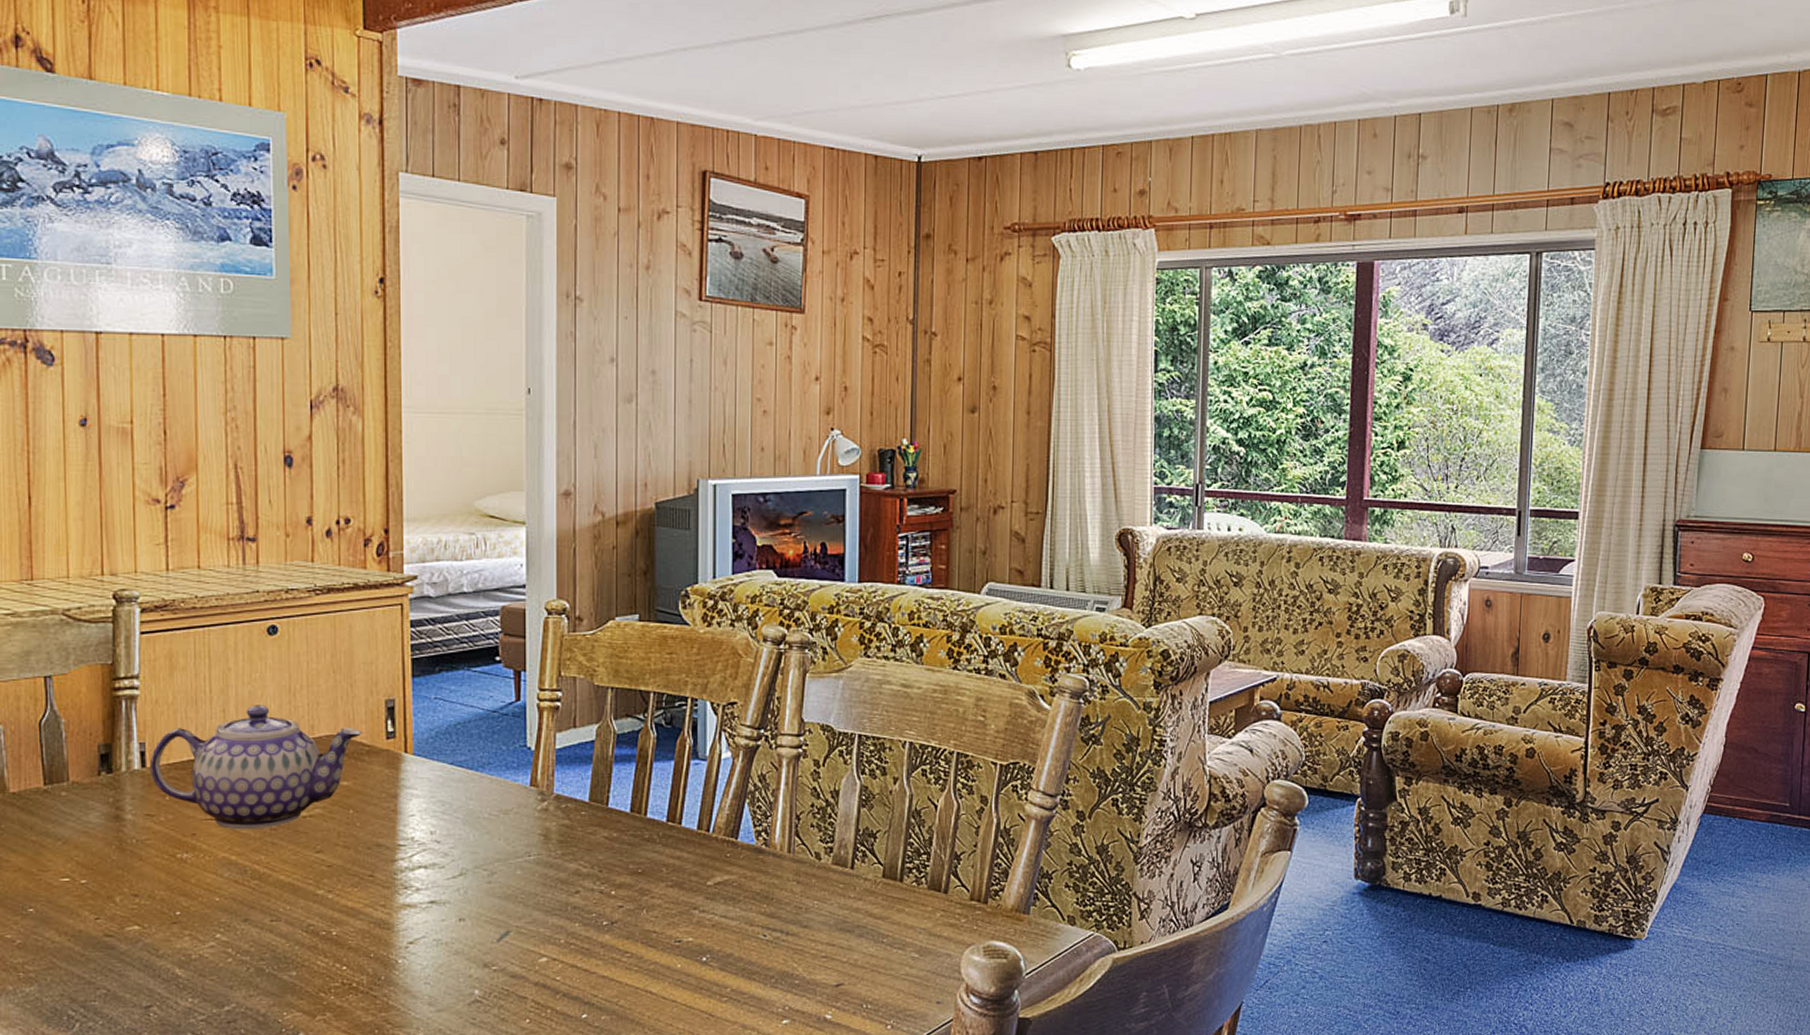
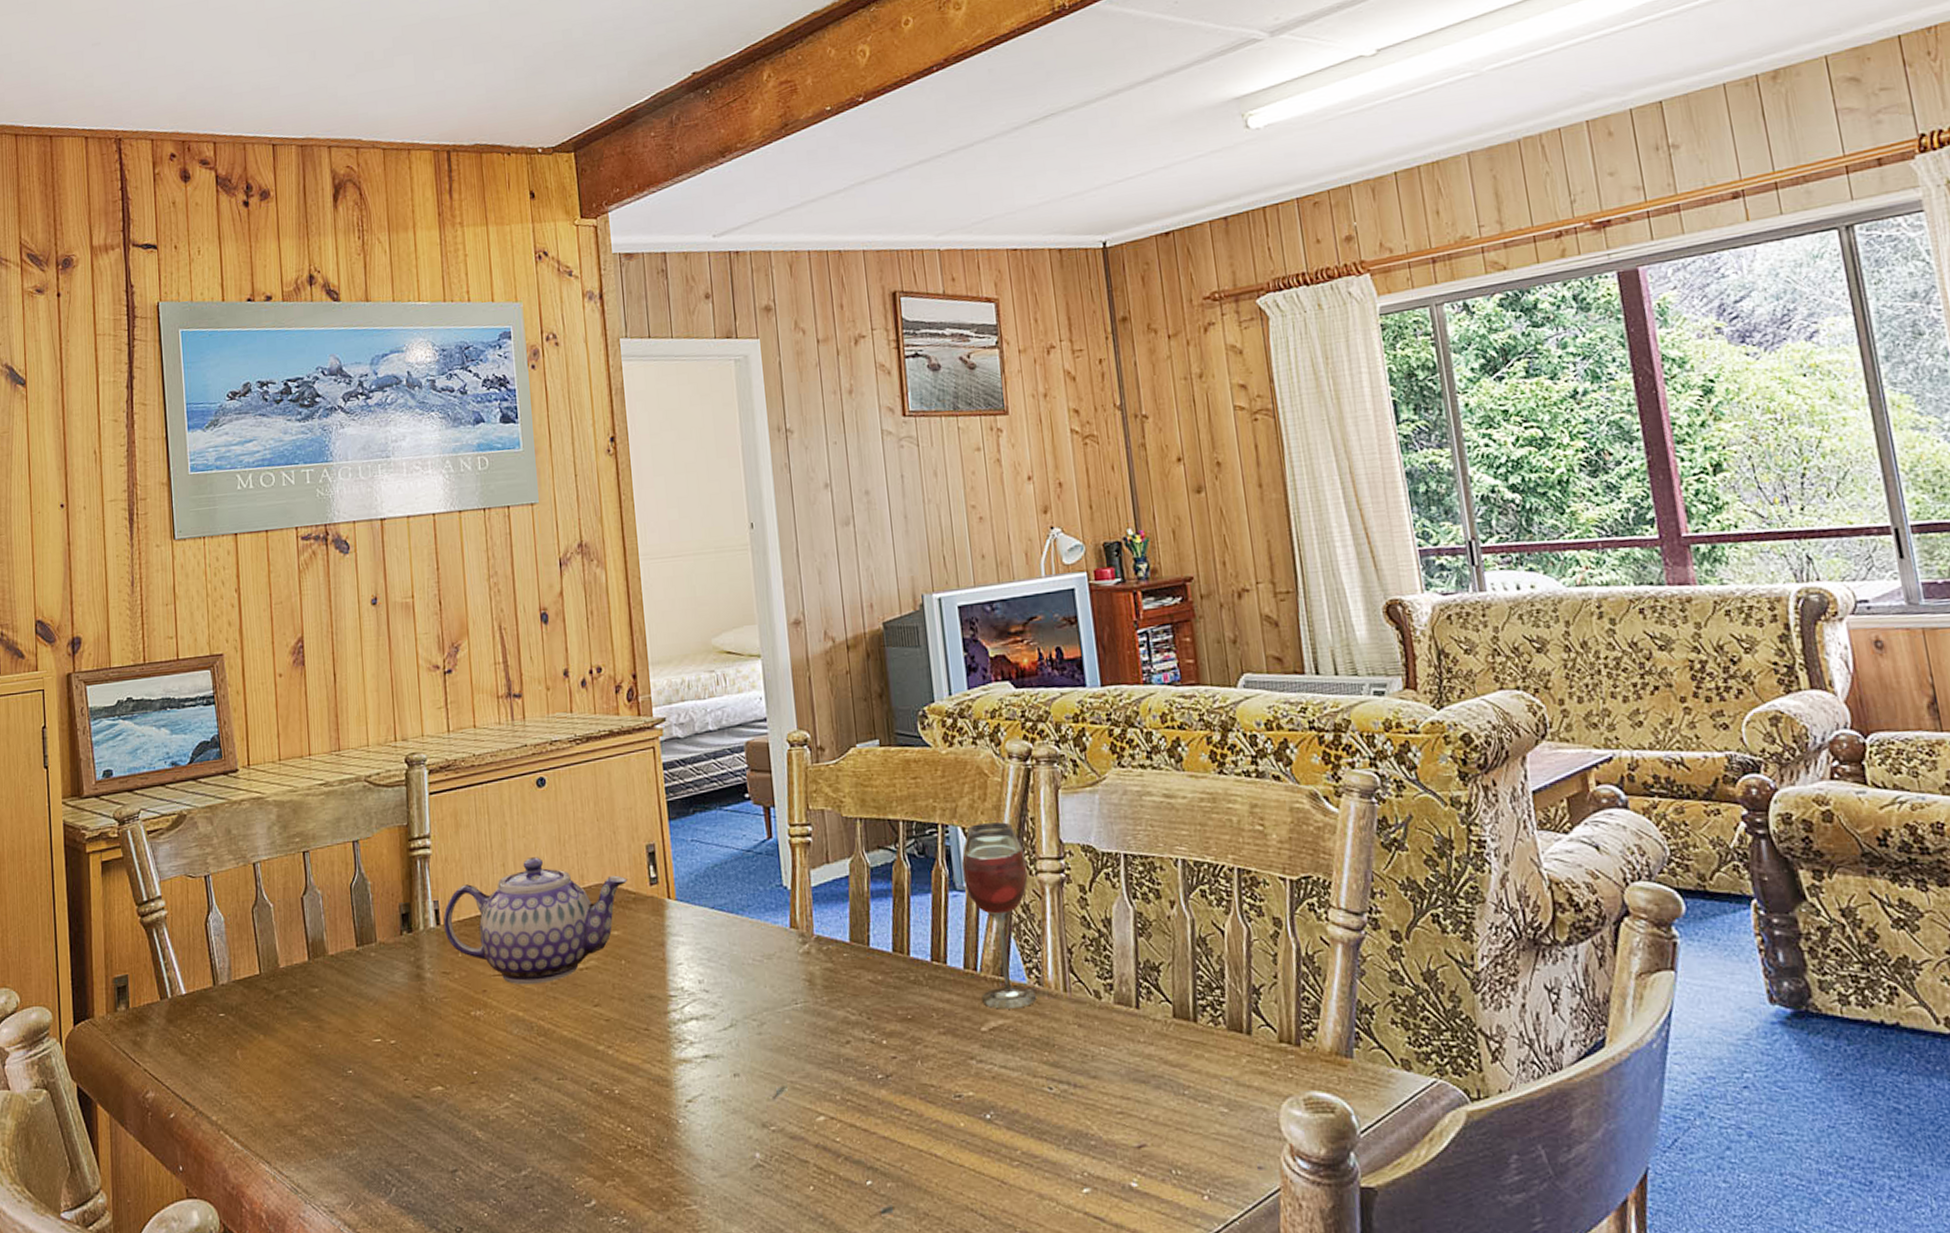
wineglass: none [706,700,768,866] -> present [961,822,1036,1009]

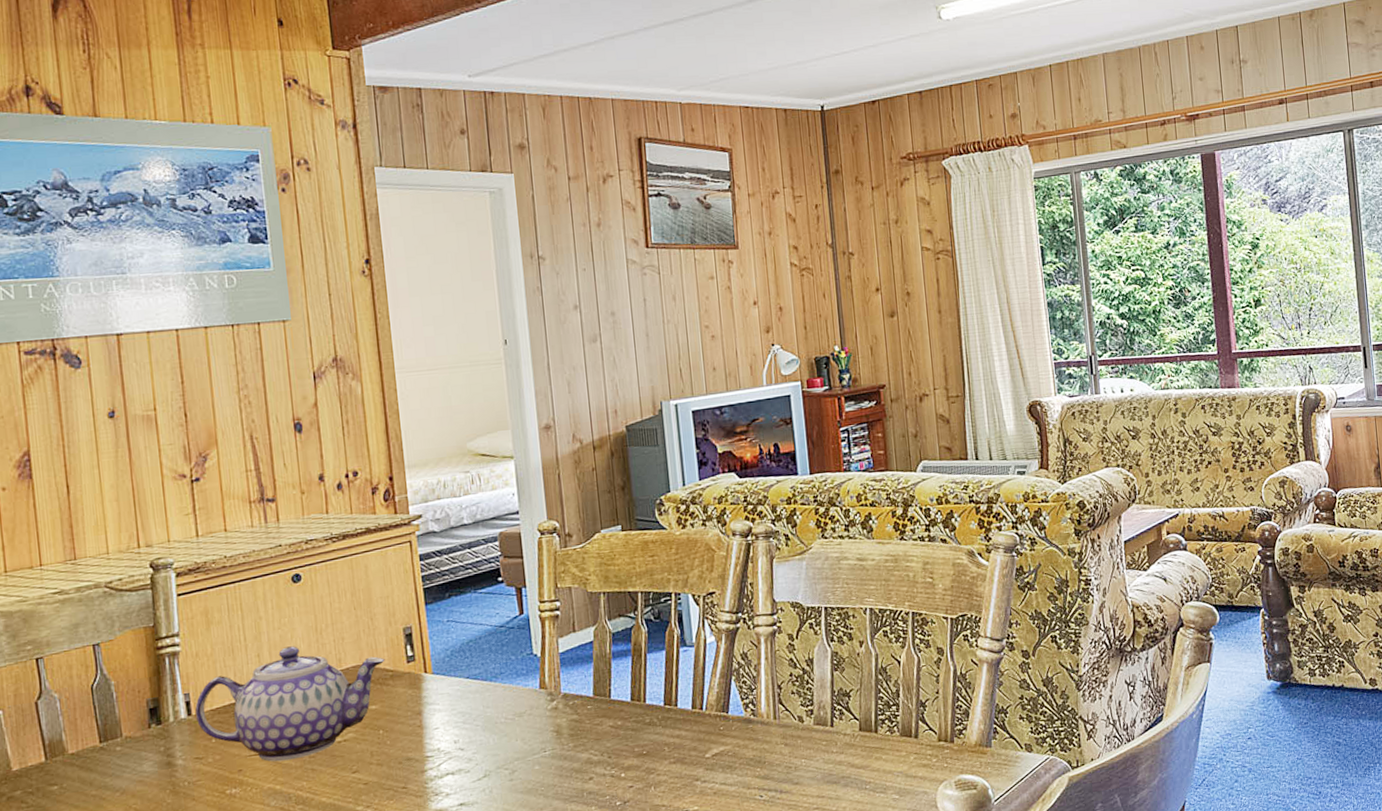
wineglass: present [961,822,1036,1009] -> none [691,588,751,739]

